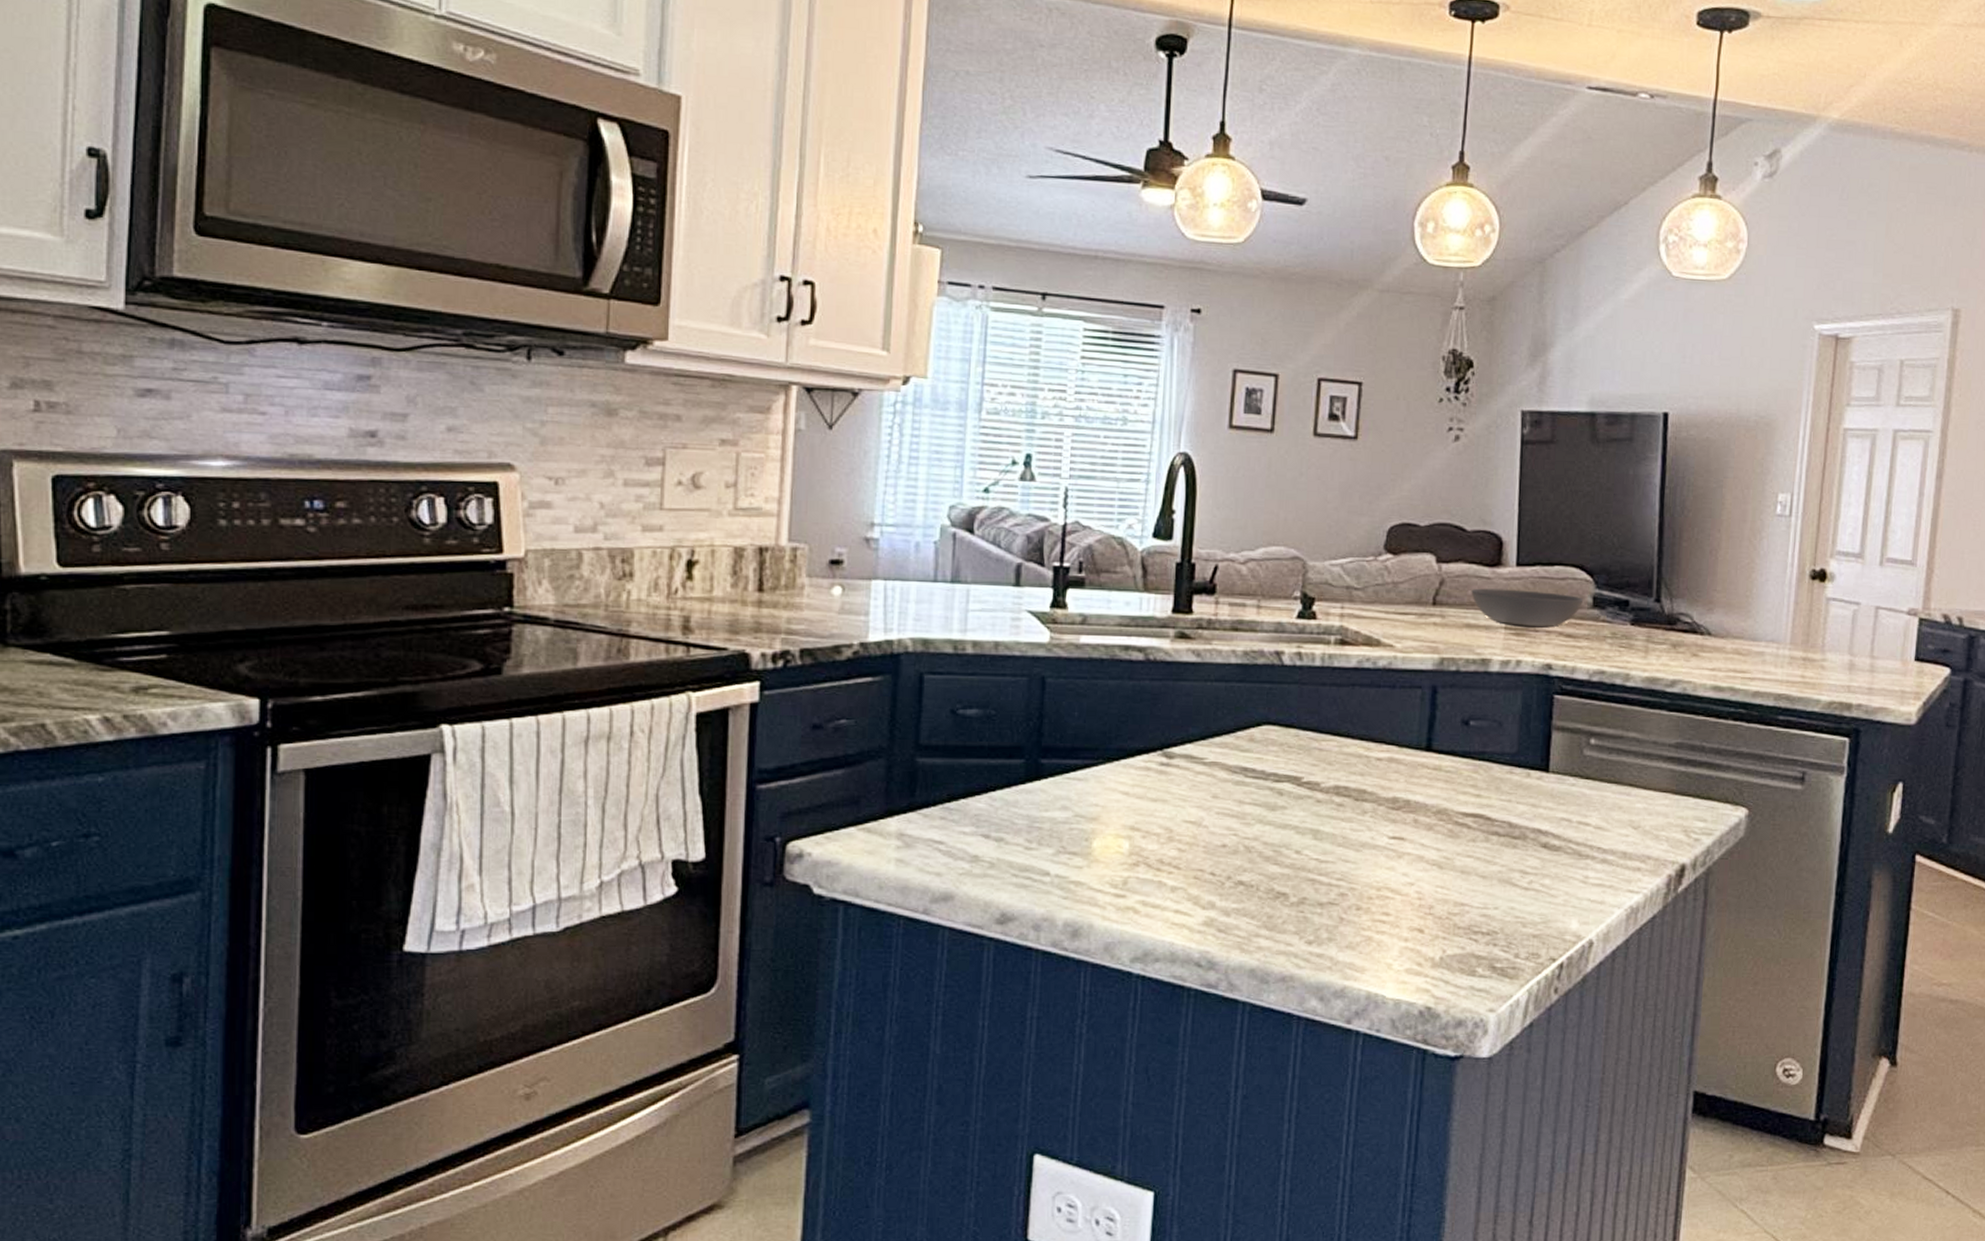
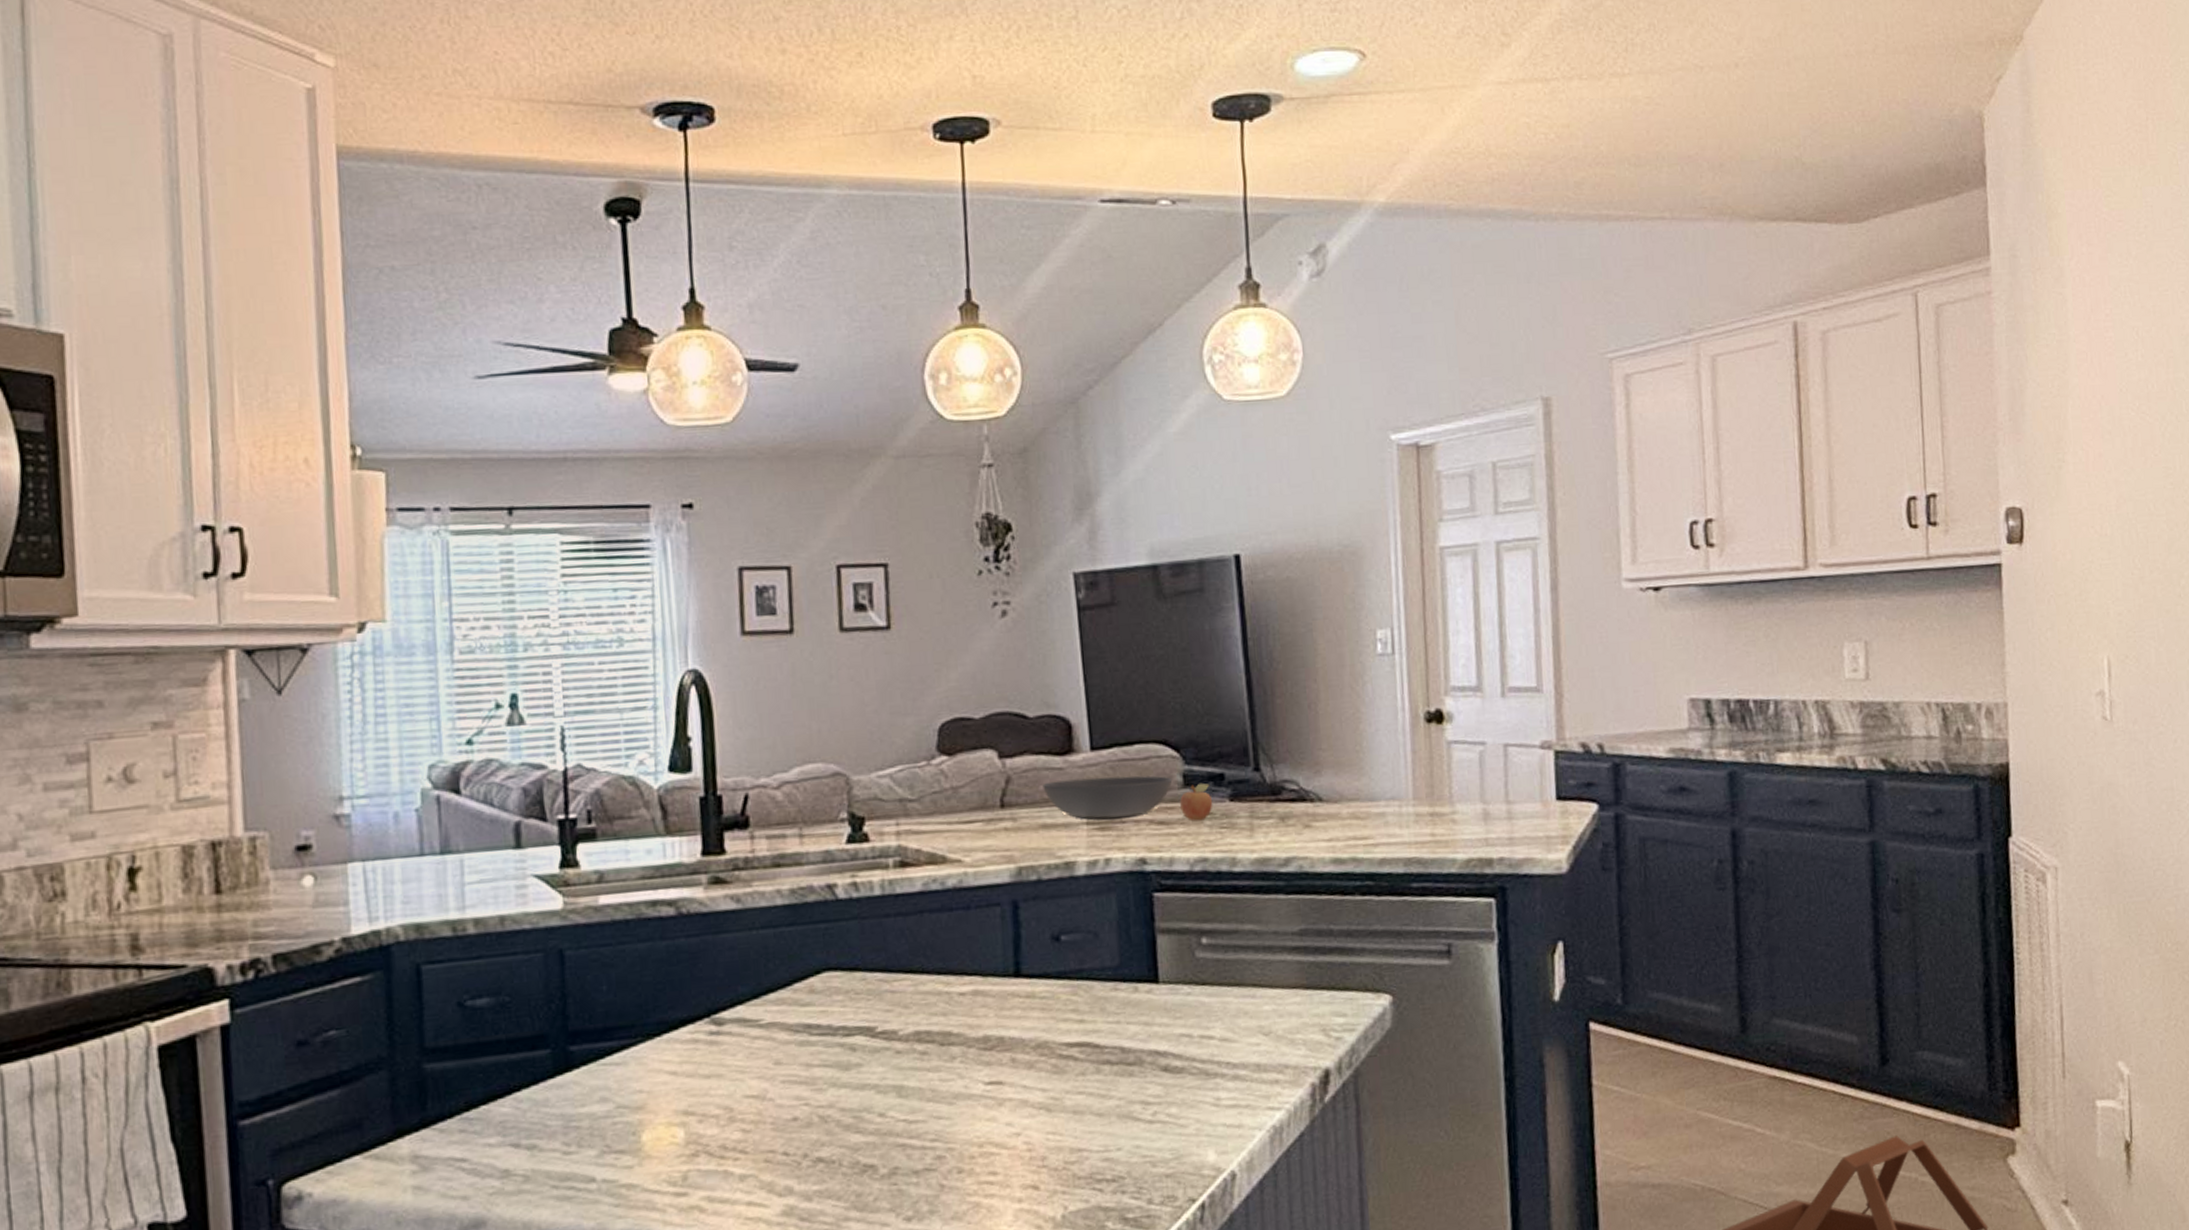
fruit: none [1587,606,1616,639] -> present [1180,783,1213,822]

